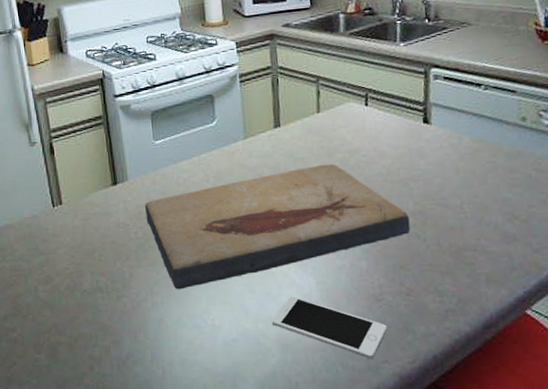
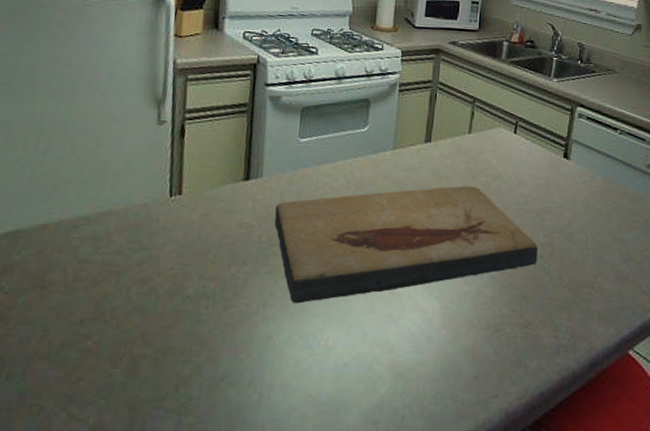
cell phone: present [272,296,388,359] -> none [389,320,502,393]

